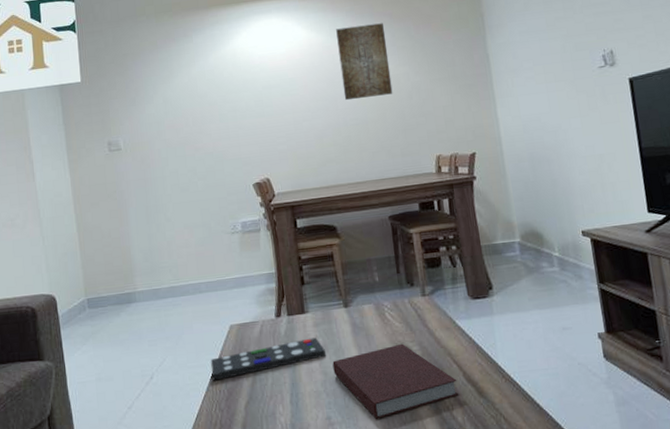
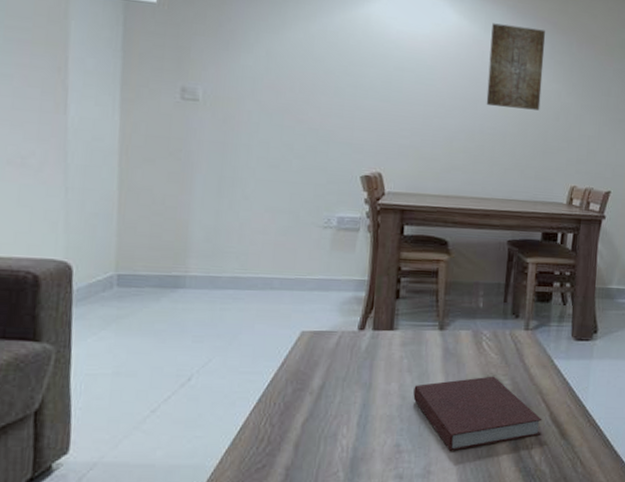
remote control: present [210,337,327,381] -> none [267,357,410,392]

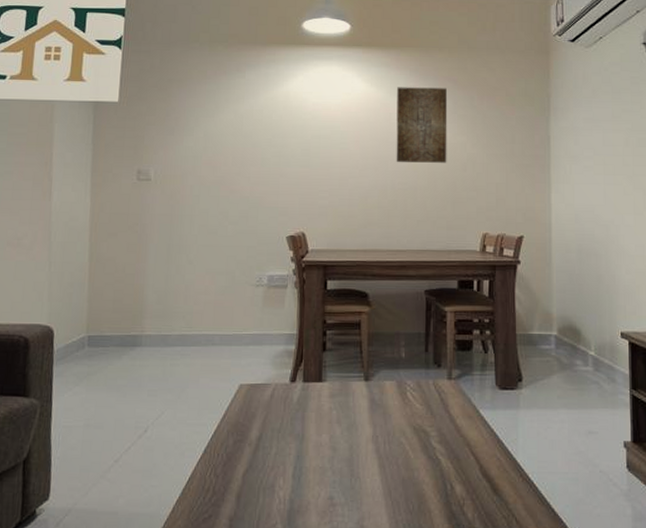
notebook: present [413,376,542,451] -> none [343,427,472,505]

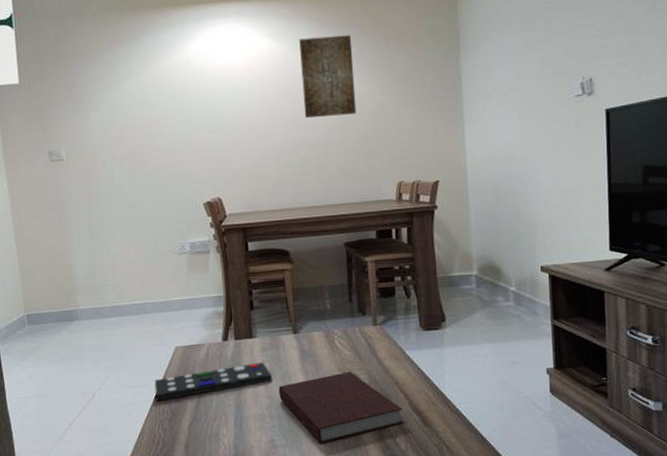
remote control: none [211,409,339,443] -> present [154,362,273,401]
notebook: none [343,427,472,505] -> present [279,371,404,443]

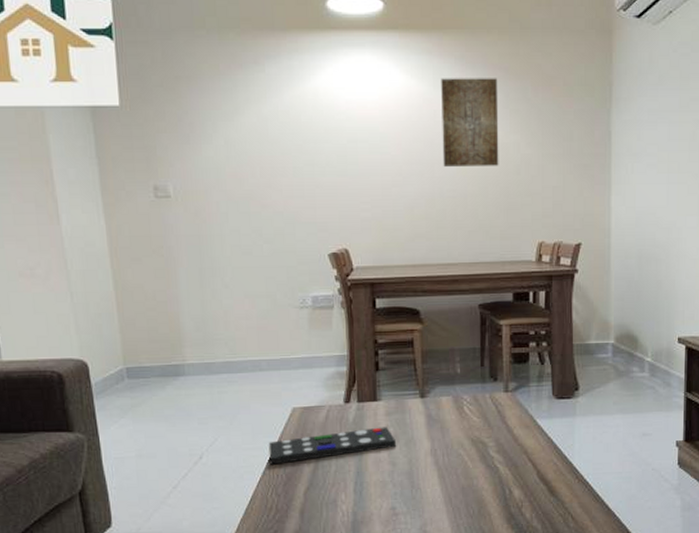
notebook: present [279,371,404,443] -> none [402,439,530,512]

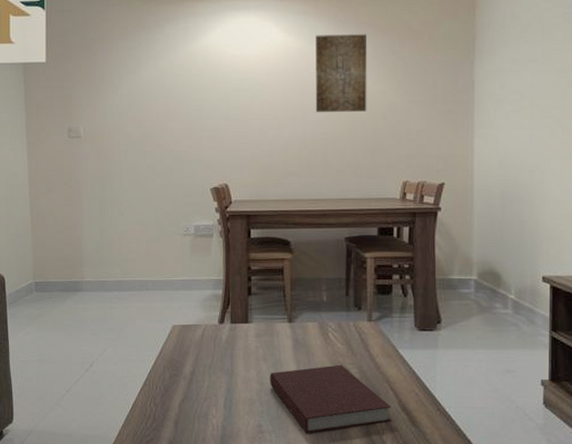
remote control: present [268,427,397,465] -> none [150,347,265,376]
notebook: none [402,439,530,512] -> present [270,364,392,433]

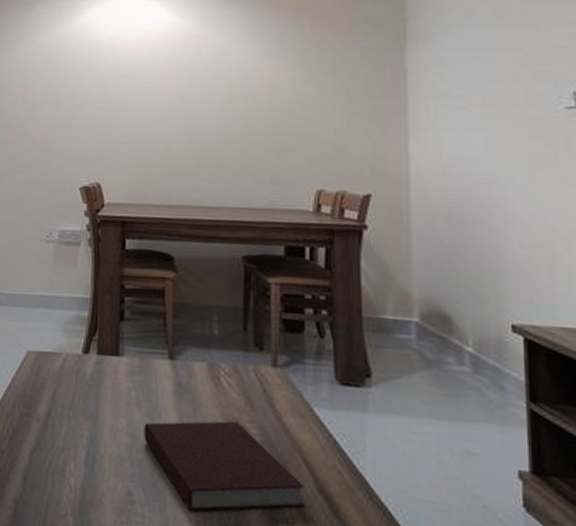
wall art: present [315,34,368,113] -> none [207,15,271,105]

